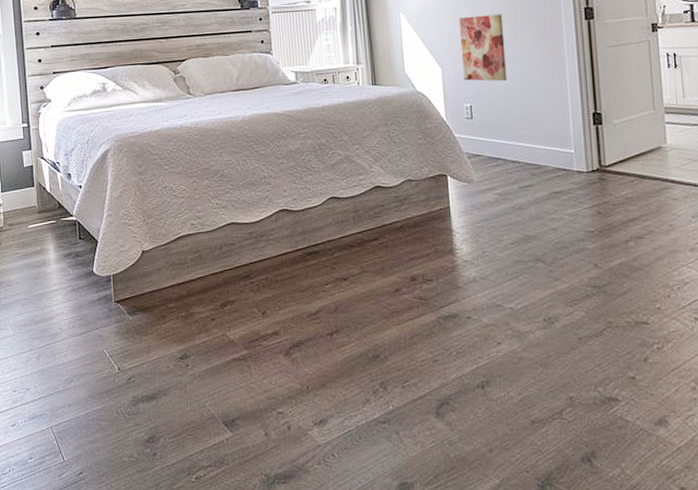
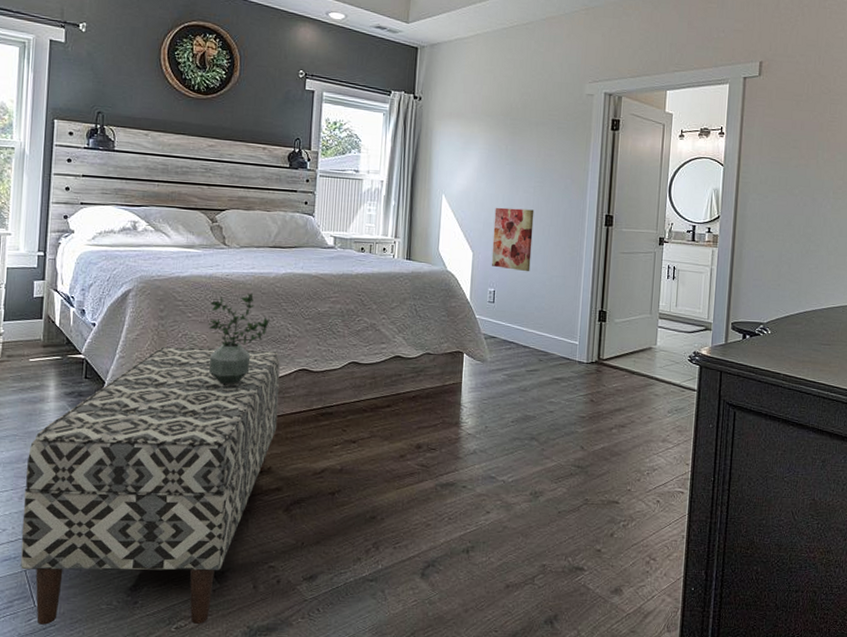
bench: none [39,194,266,479] -> present [21,347,280,625]
potted plant: none [184,138,243,232] -> present [208,292,270,384]

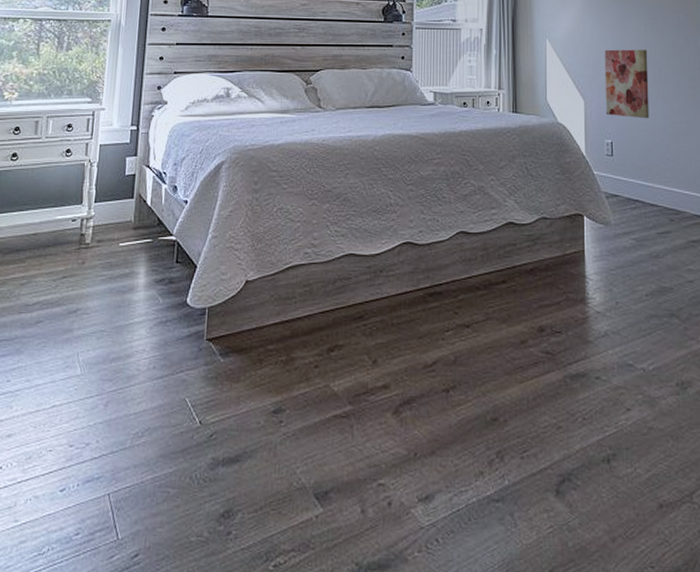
bench: present [21,347,280,625] -> none [104,222,383,563]
potted plant: present [208,292,270,384] -> none [305,158,369,263]

